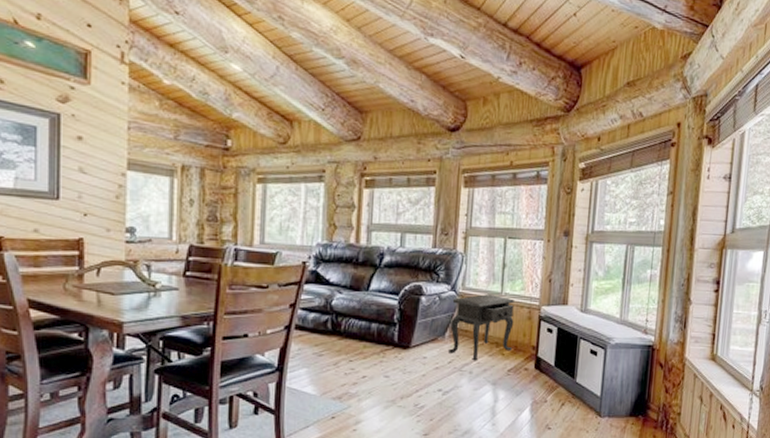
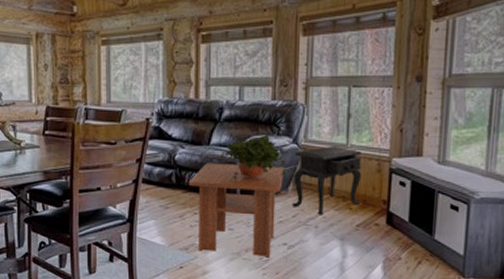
coffee table: none [344,309,443,405] -> present [188,163,285,258]
potted plant: none [378,280,446,327] -> present [219,133,288,180]

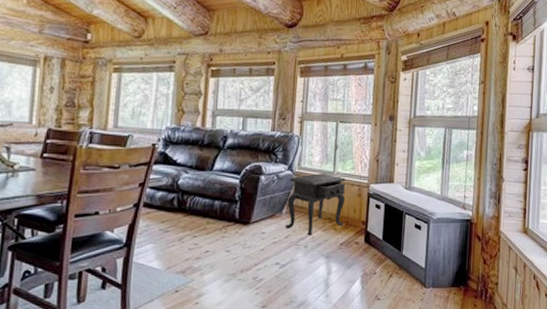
coffee table: present [188,163,285,258] -> none [189,187,280,278]
potted plant: present [219,133,288,180] -> none [221,161,283,204]

